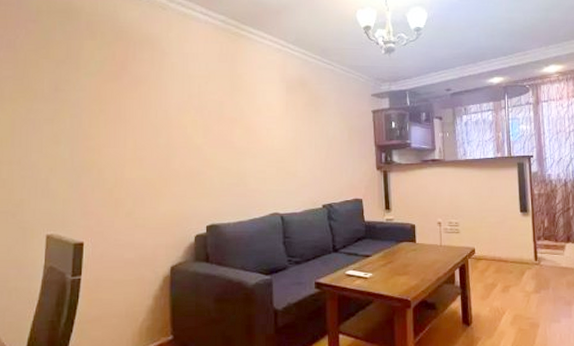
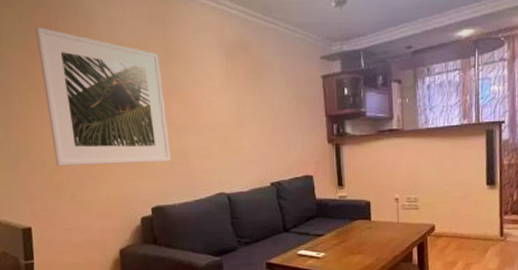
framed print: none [113,58,229,183] -> present [36,27,171,166]

